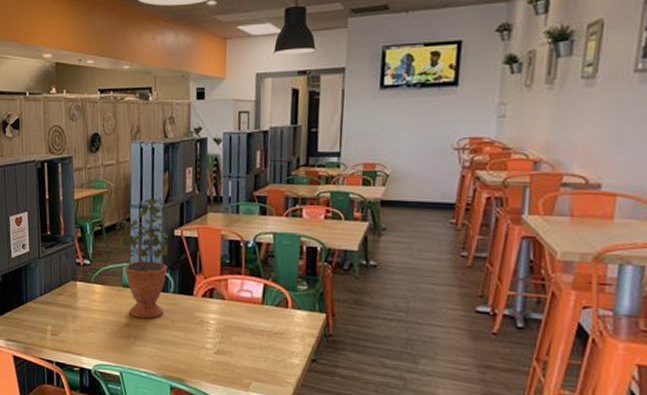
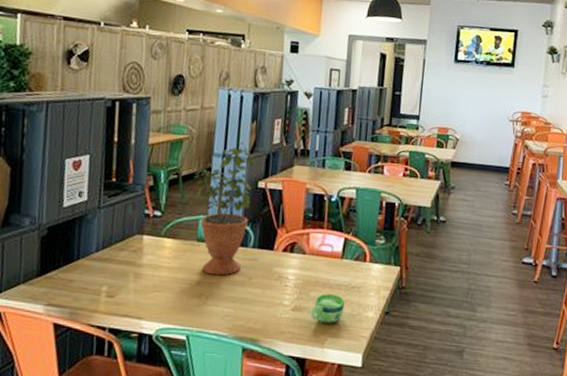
cup: none [233,339,267,369] -> present [310,294,345,324]

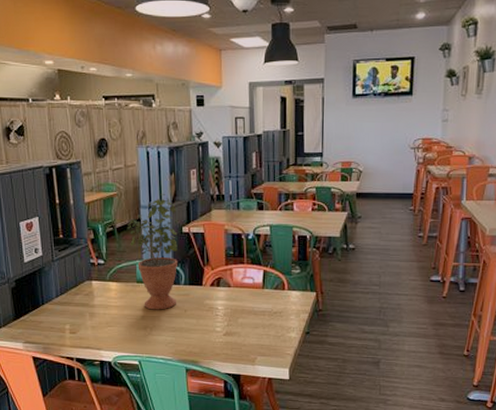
cup: present [310,294,345,324] -> none [240,320,269,345]

